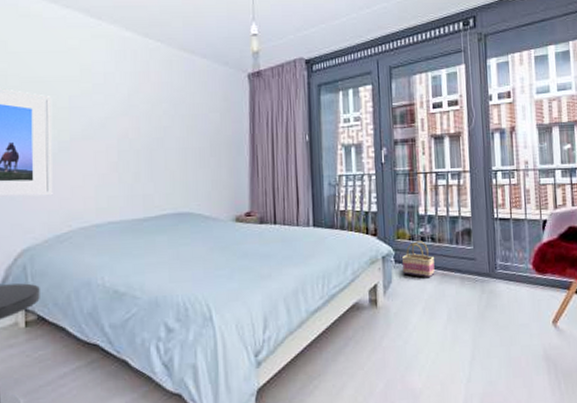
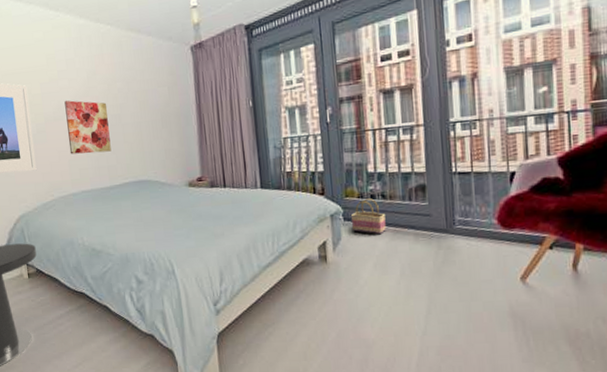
wall art: none [97,118,149,180] -> present [64,100,111,154]

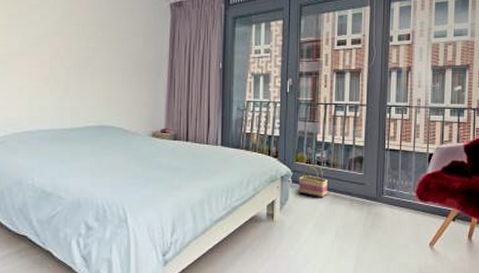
wall art: present [64,100,111,154] -> none [31,36,79,93]

